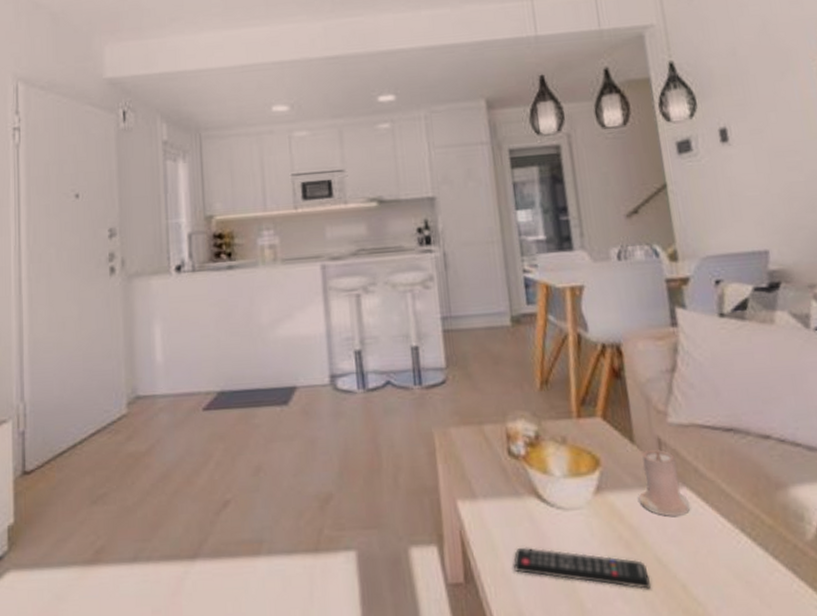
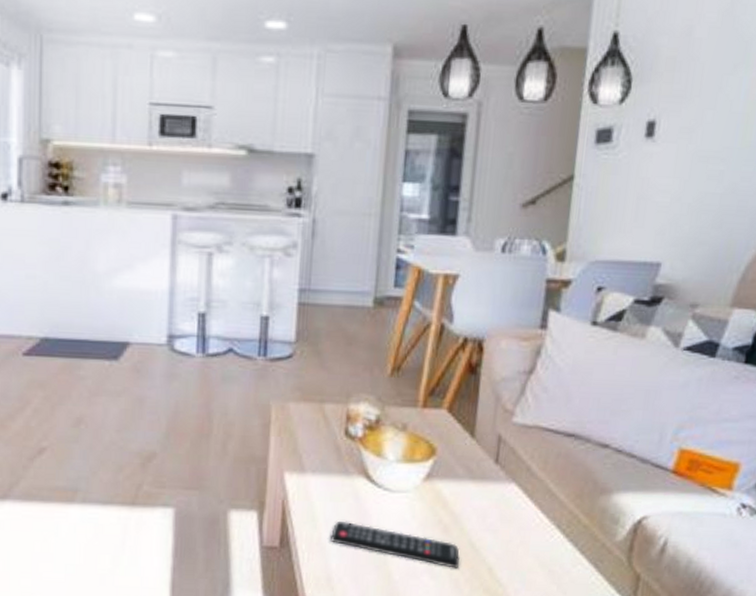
candle: present [639,450,691,517] -> none [467,446,515,509]

